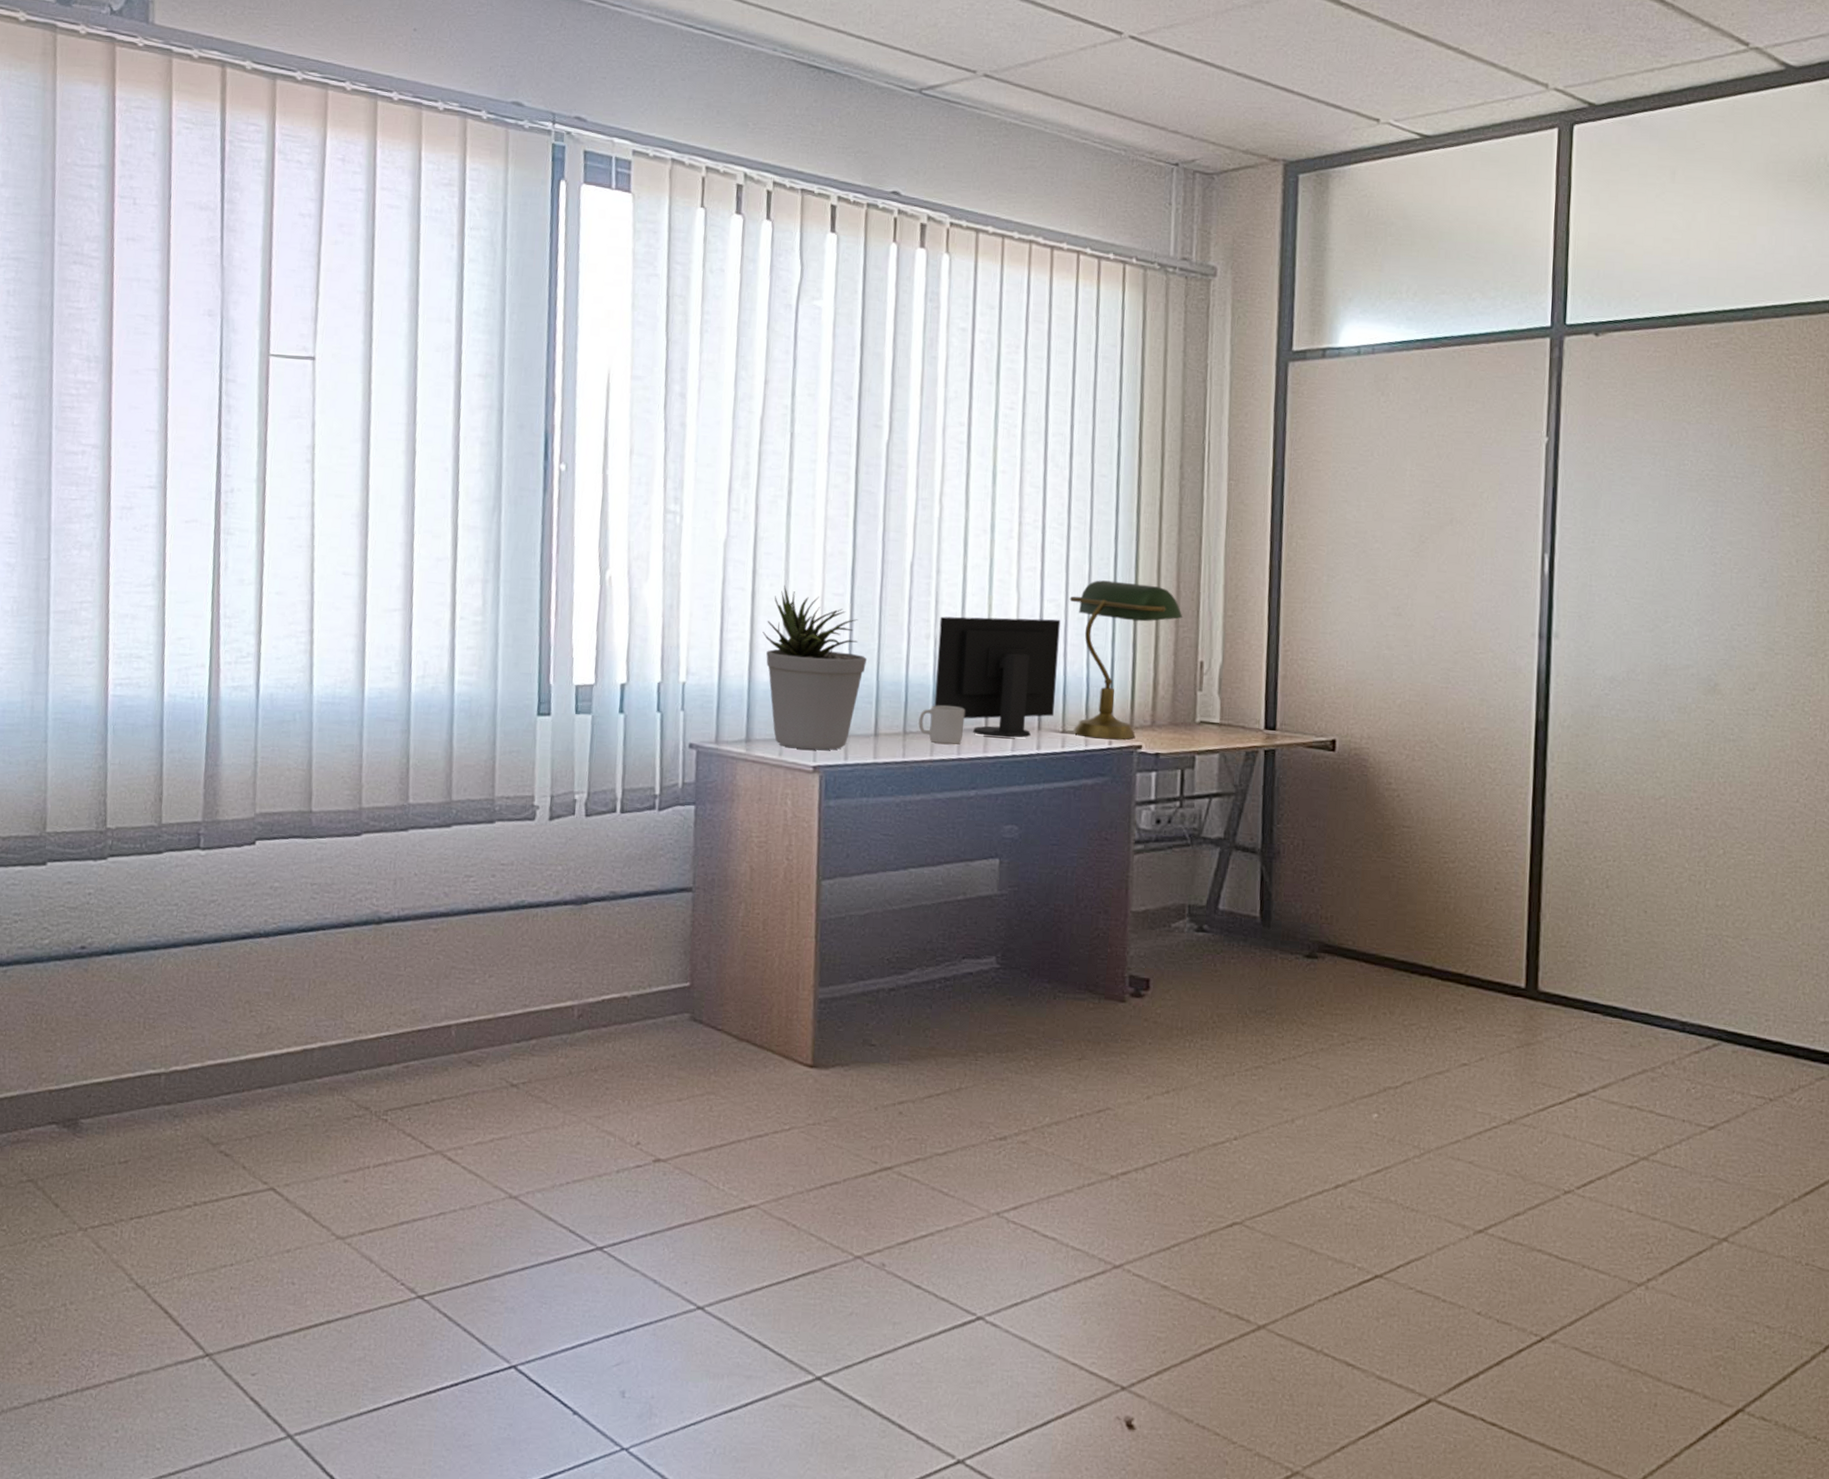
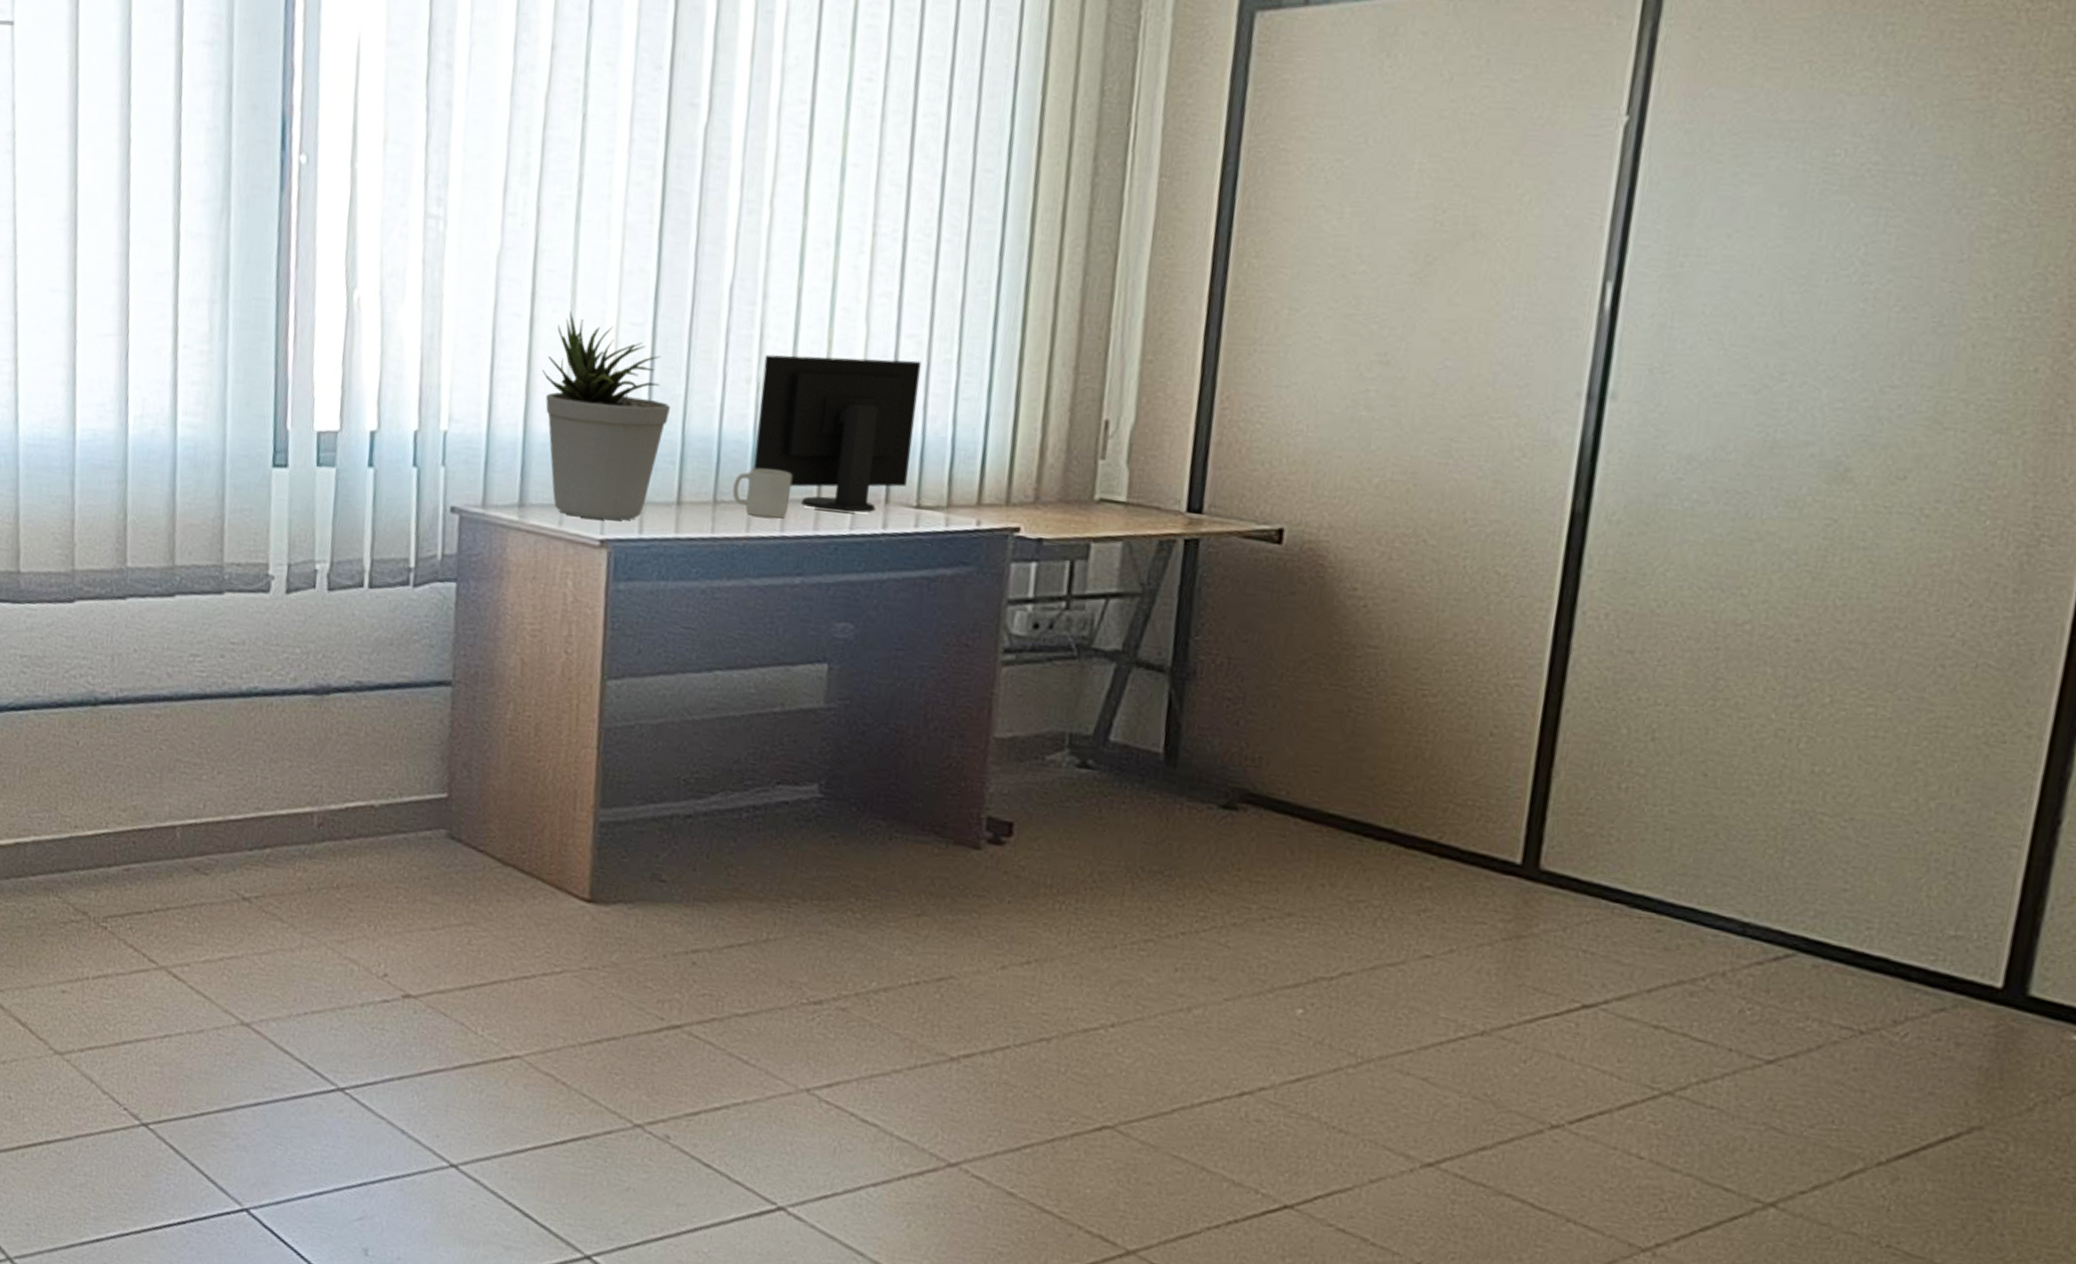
desk lamp: present [1069,580,1183,740] -> none [931,310,1086,520]

